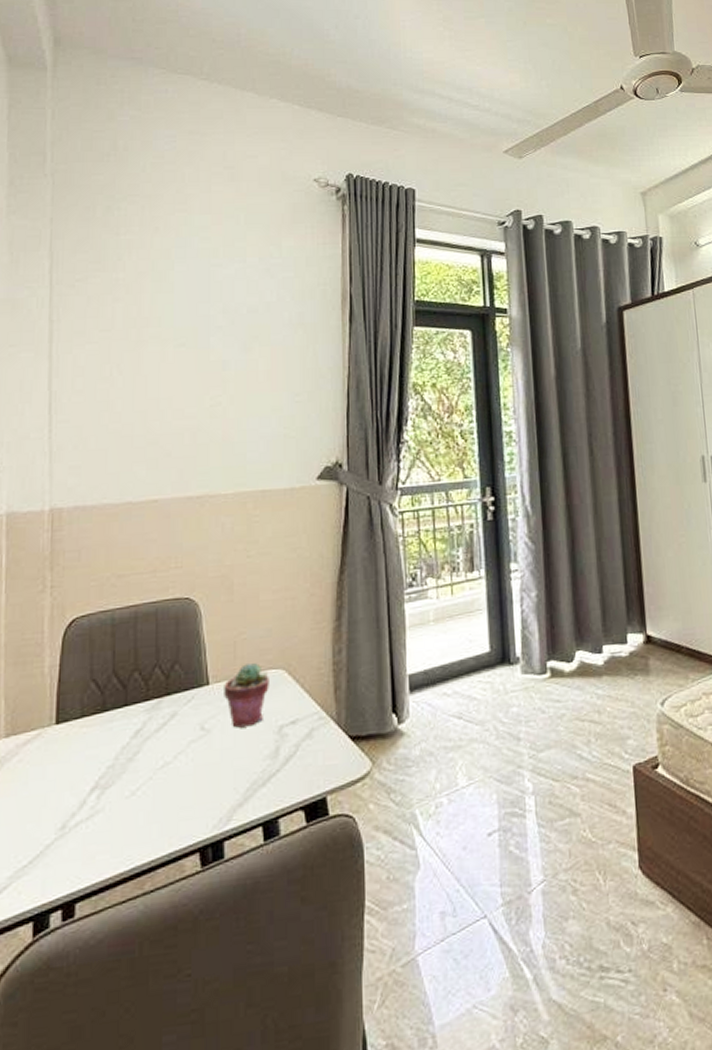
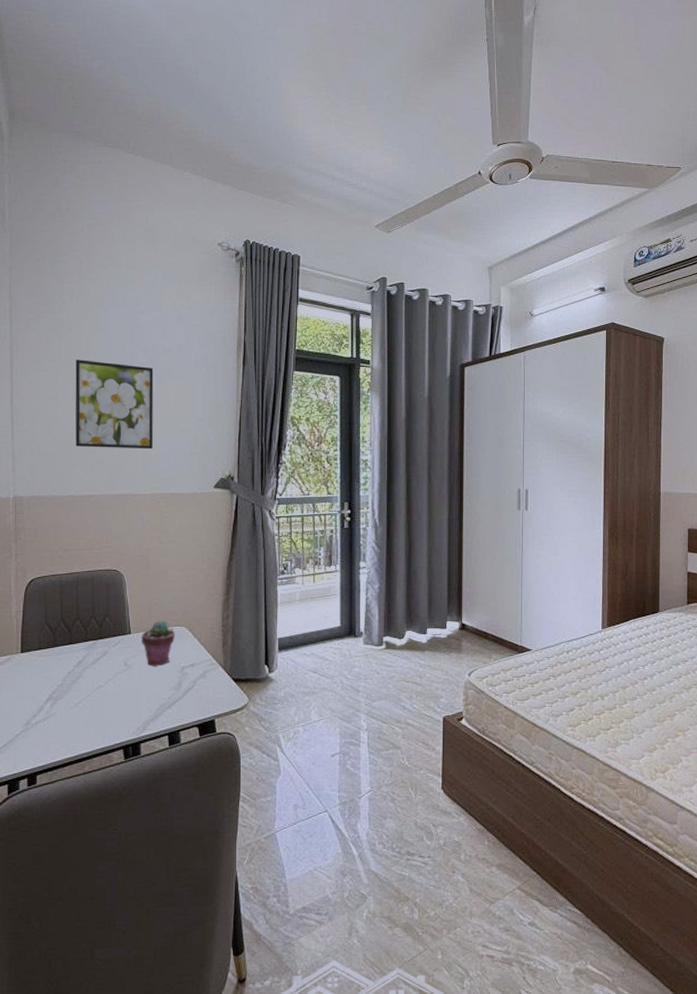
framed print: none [133,327,236,438] -> present [75,359,154,450]

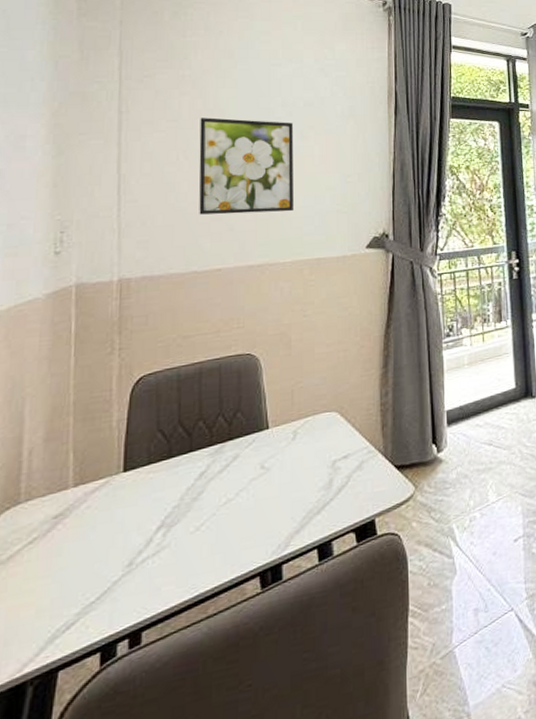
potted succulent: present [141,621,175,666] -> none [282,408,324,465]

